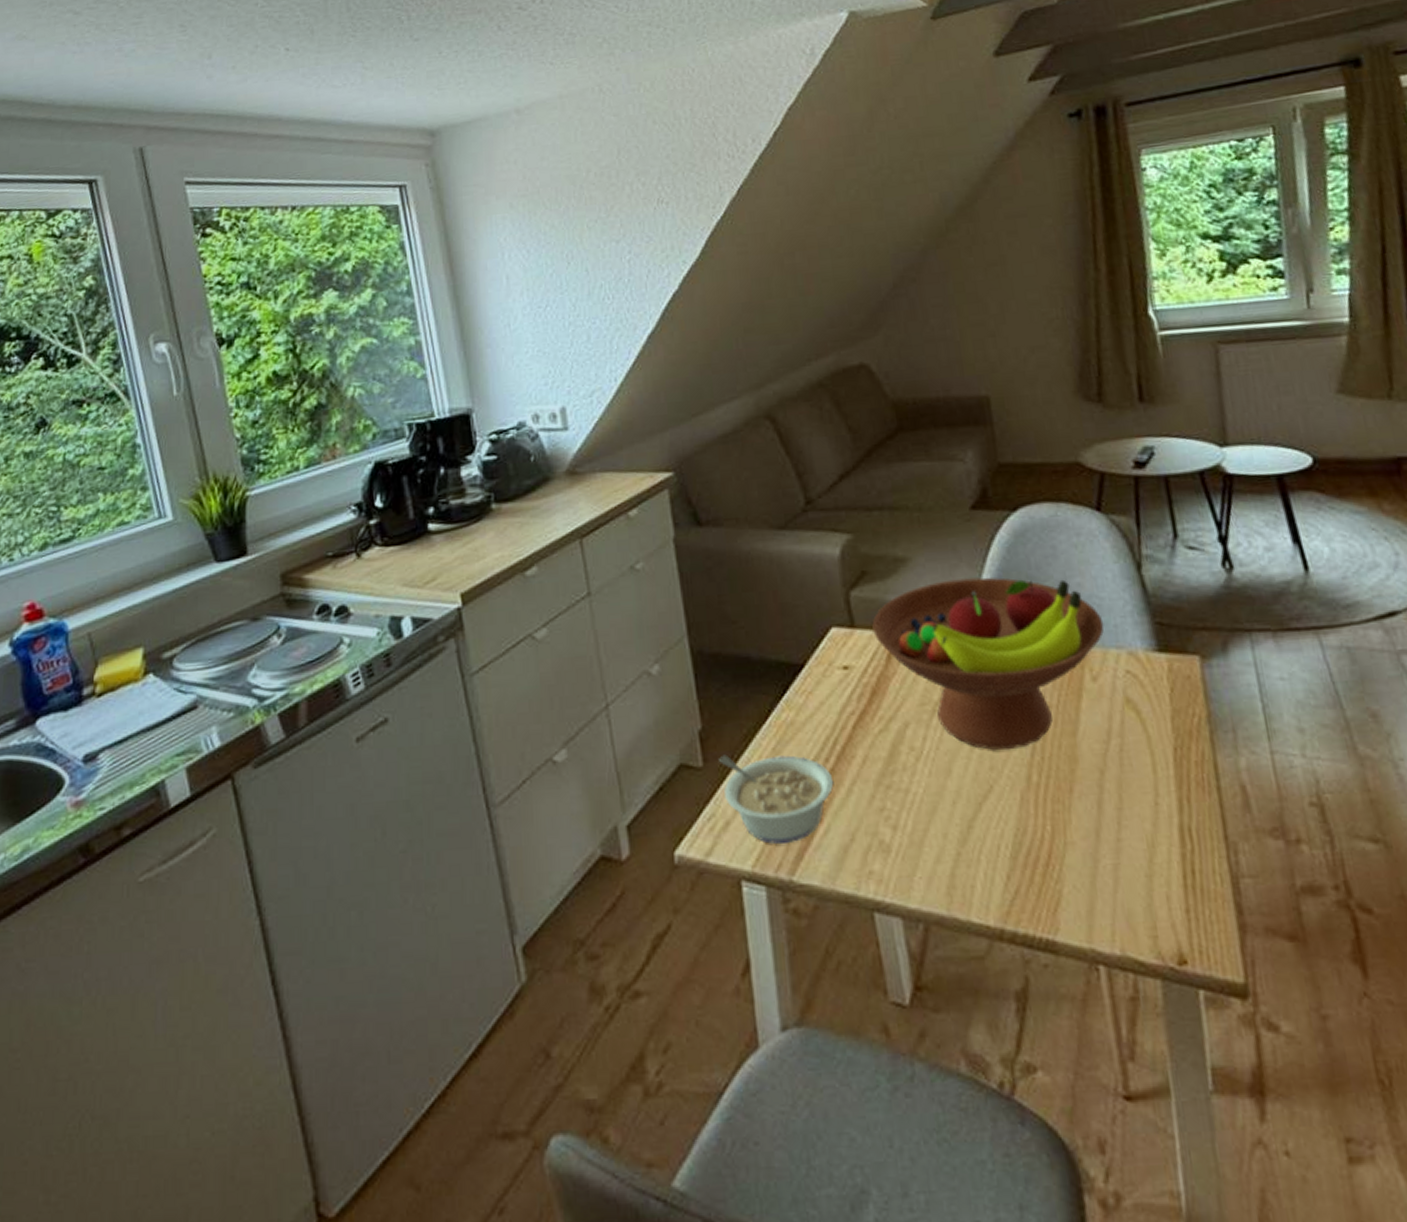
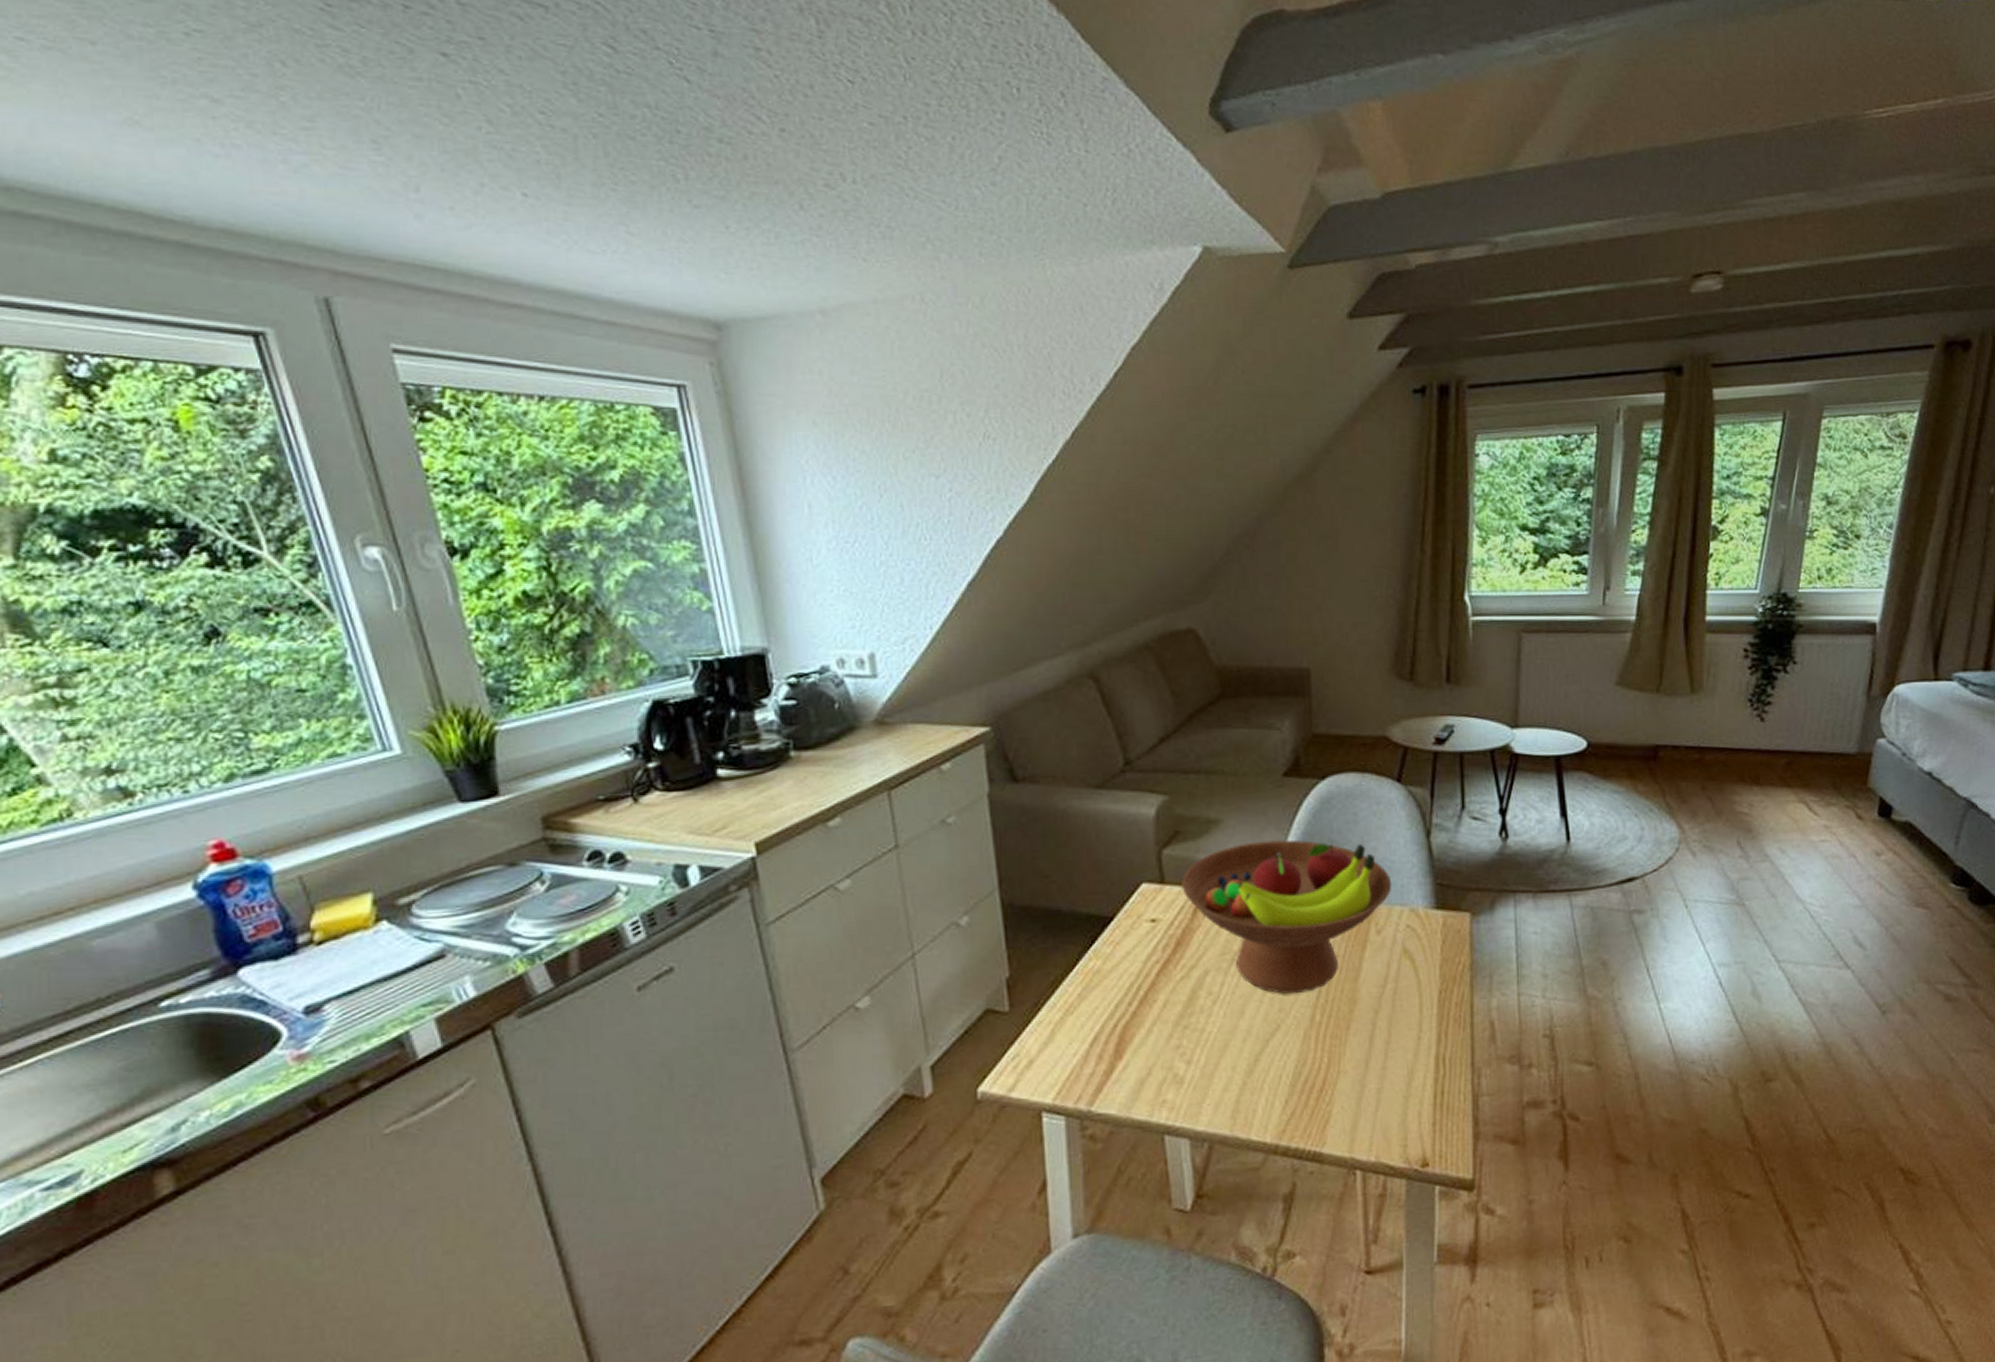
legume: present [719,754,834,844] -> none [1025,1000,1135,1079]

